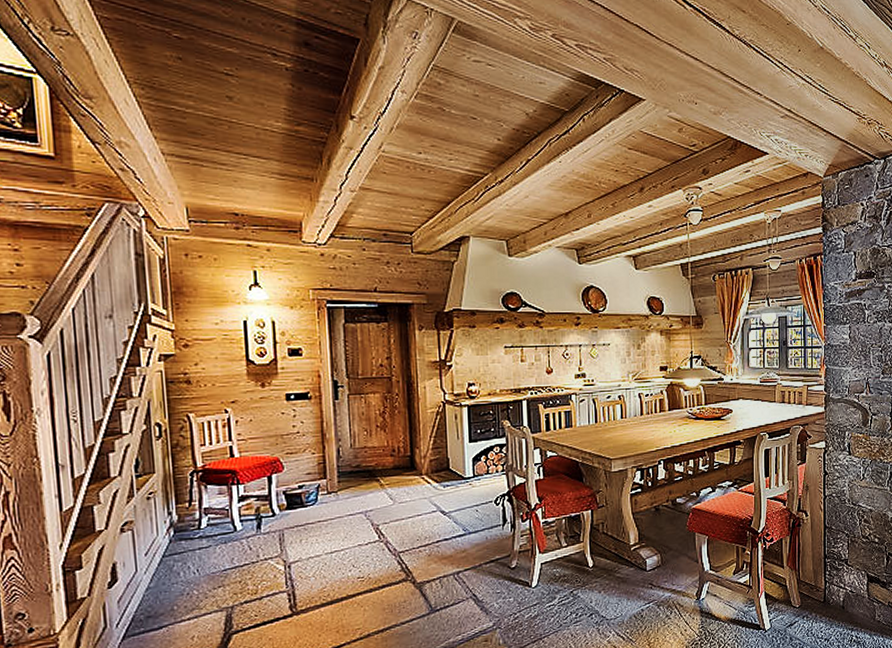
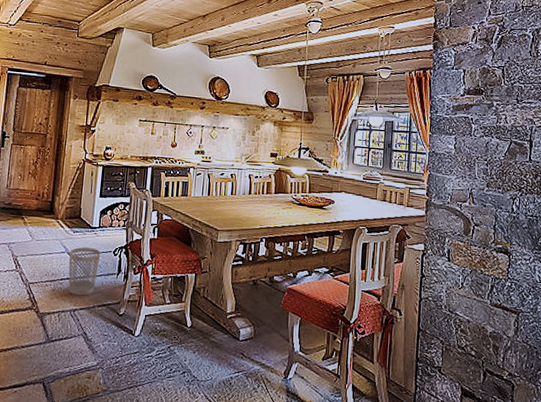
wastebasket: none [442,501,480,556] -> present [68,247,101,296]

